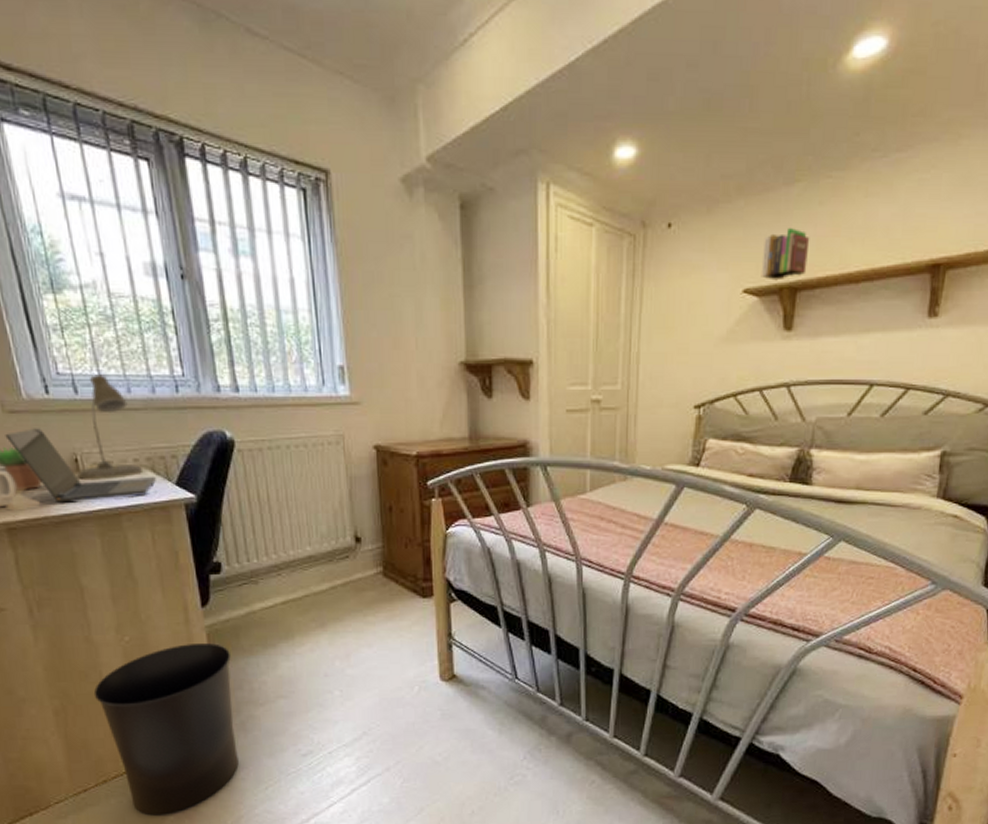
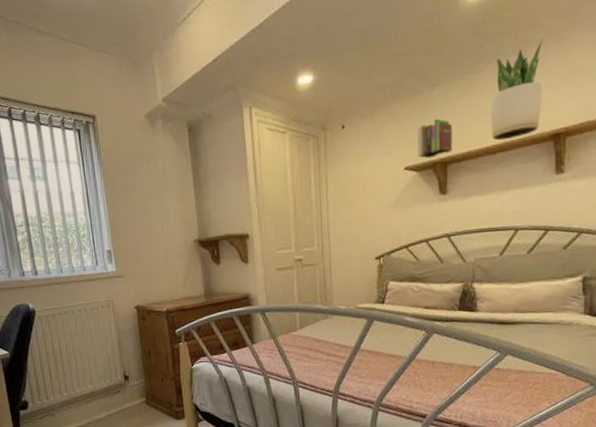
planter: none [857,132,937,266] -> present [490,38,543,141]

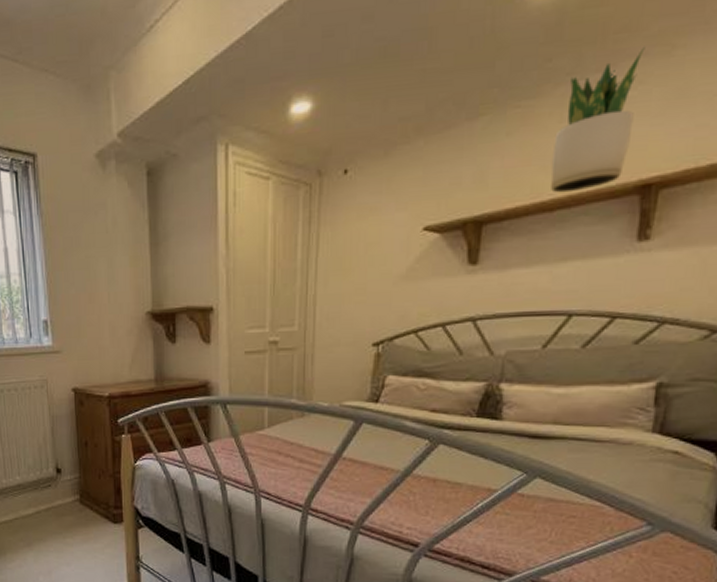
books: present [417,119,453,159] -> none [442,162,497,216]

